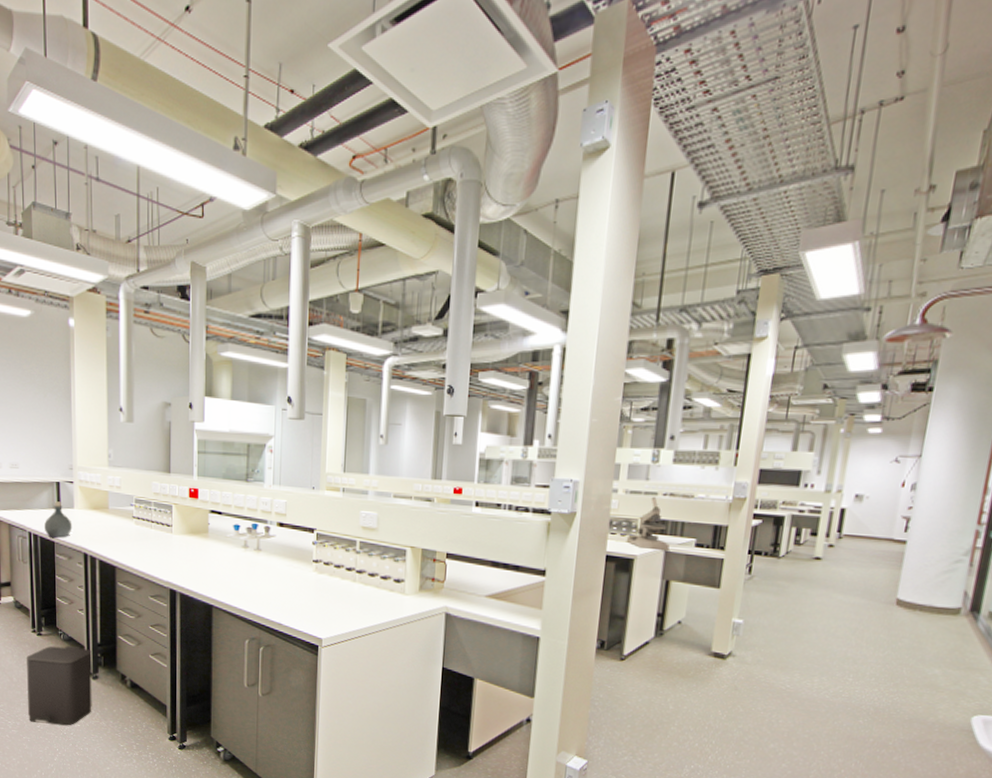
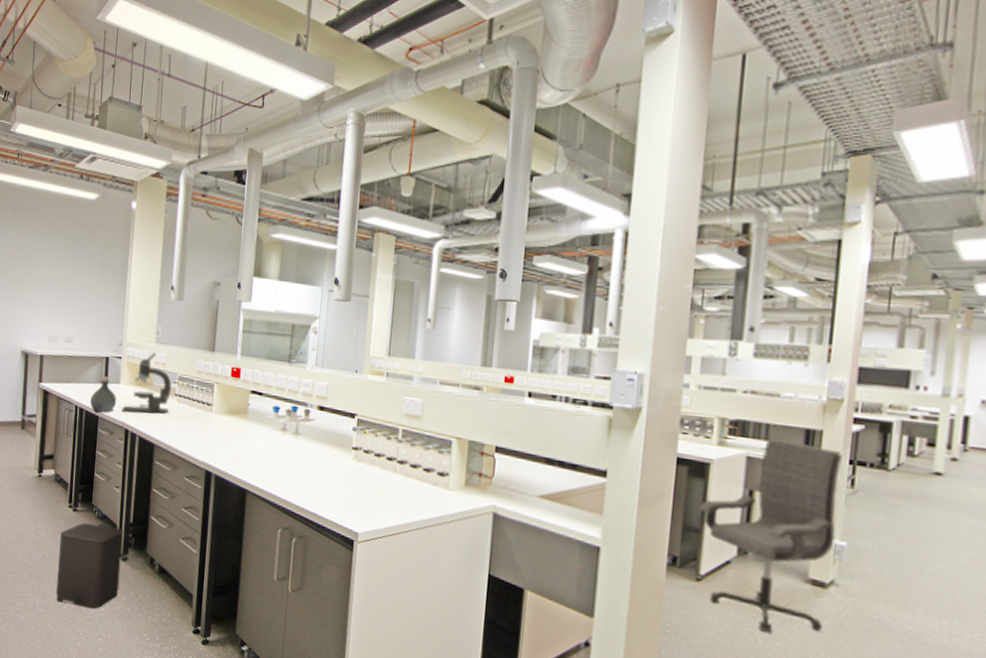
microscope: none [79,476,128,538] -> present [122,352,172,415]
office chair: none [624,535,743,699] -> present [699,439,842,633]
microscope: present [626,496,670,551] -> none [700,393,752,457]

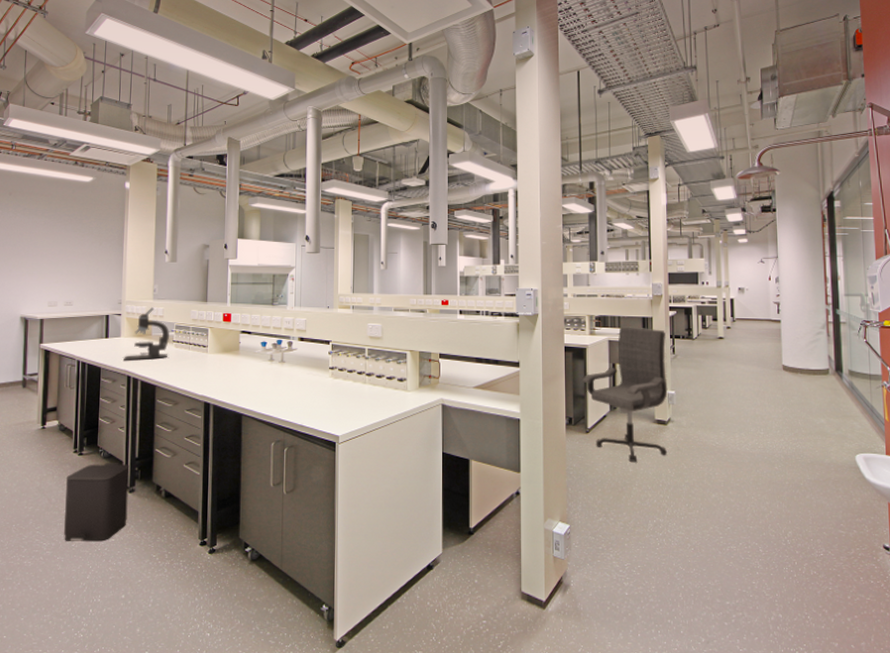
flask: present [89,376,117,414] -> none [91,332,118,365]

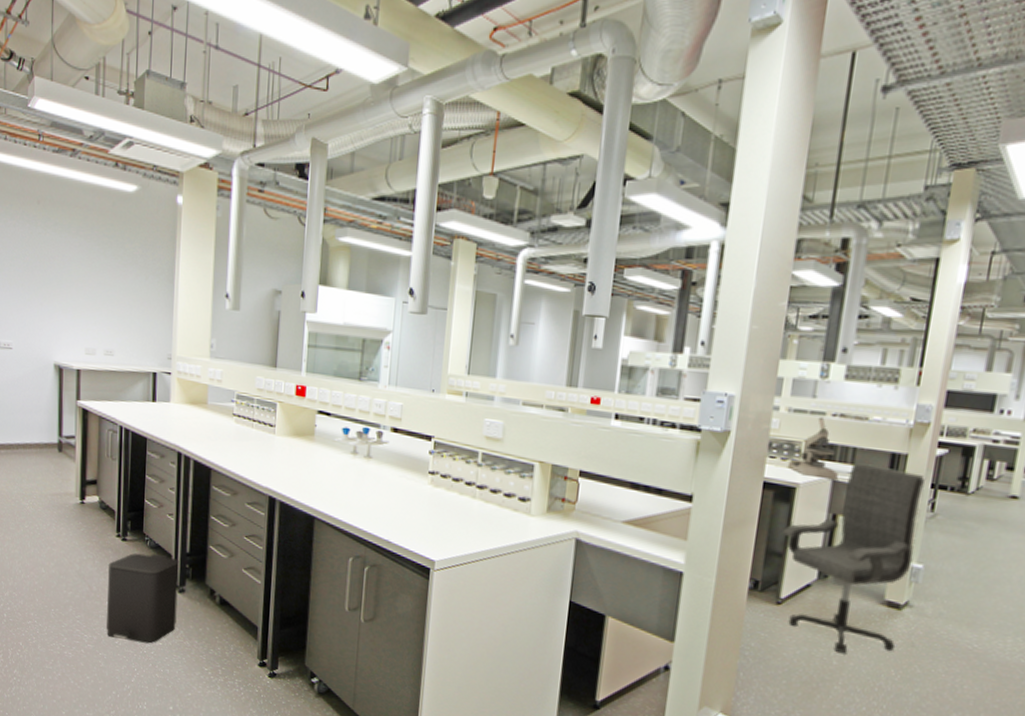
microscope: present [123,307,169,362] -> none [173,368,229,436]
microscope: none [578,298,612,340] -> present [787,416,838,481]

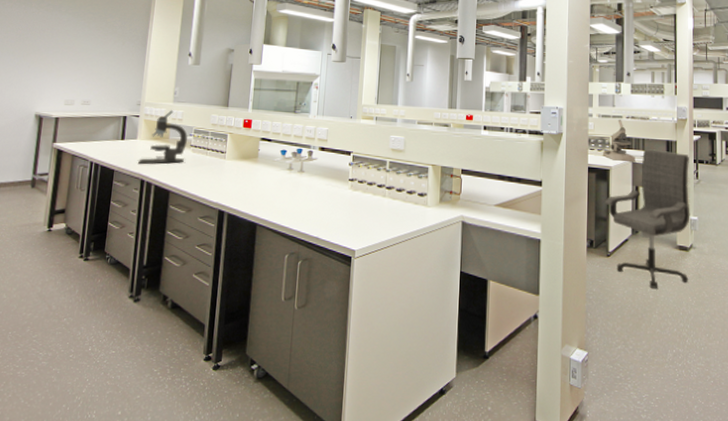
pedal bin: present [106,553,179,644] -> none [62,268,136,353]
microscope: none [173,368,229,436] -> present [138,110,188,165]

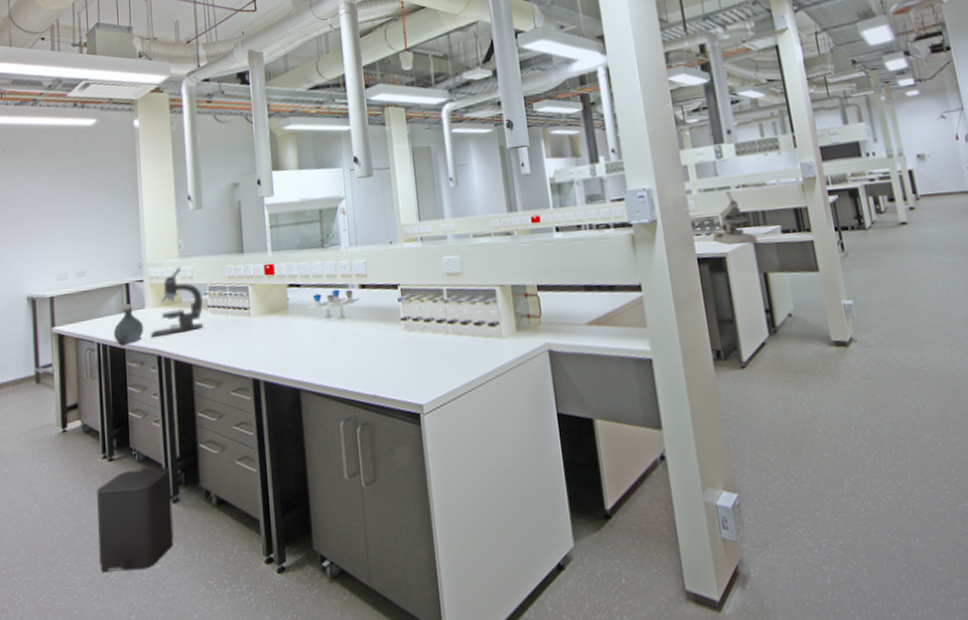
pedal bin: none [62,268,136,353] -> present [96,465,174,572]
flask: none [105,133,134,167] -> present [113,303,144,346]
office chair: present [605,149,690,288] -> none [726,221,856,401]

